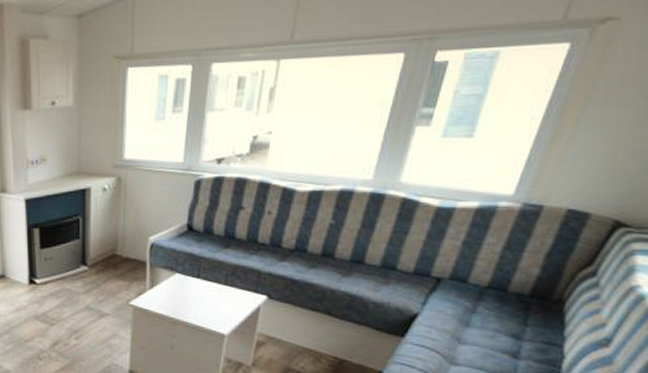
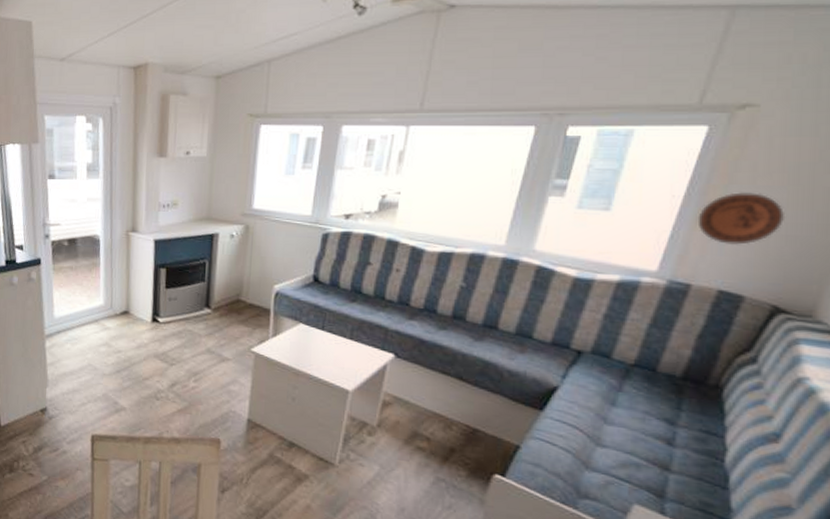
decorative plate: none [553,109,634,164] -> present [697,192,786,245]

